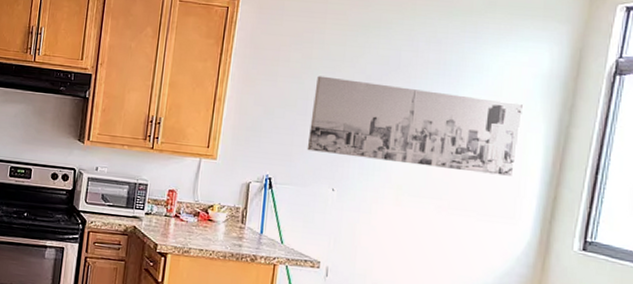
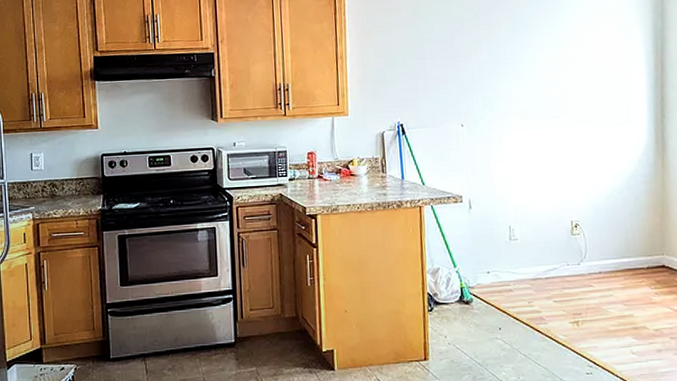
wall art: present [307,76,523,176] -> none [429,16,622,92]

